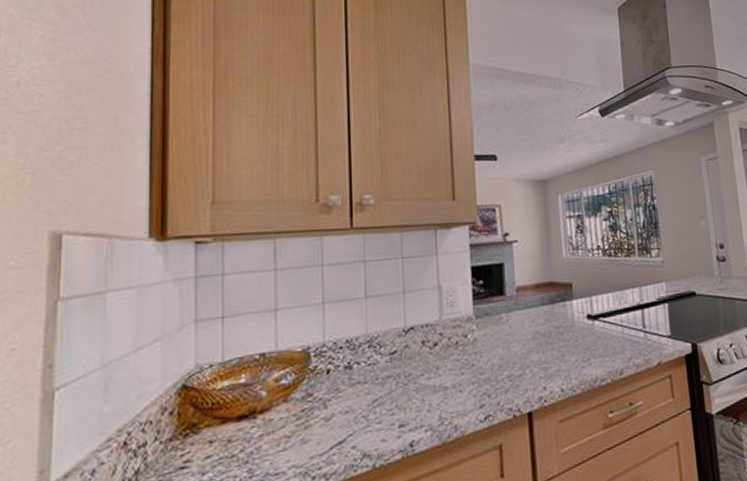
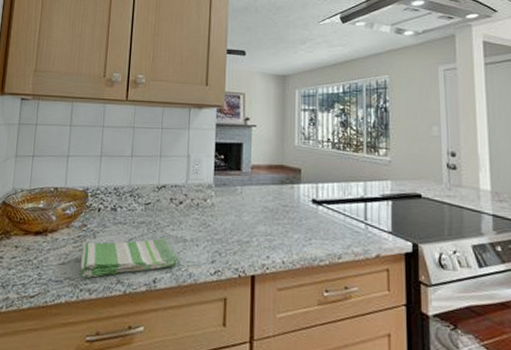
dish towel: none [307,390,439,462] -> present [80,238,178,278]

